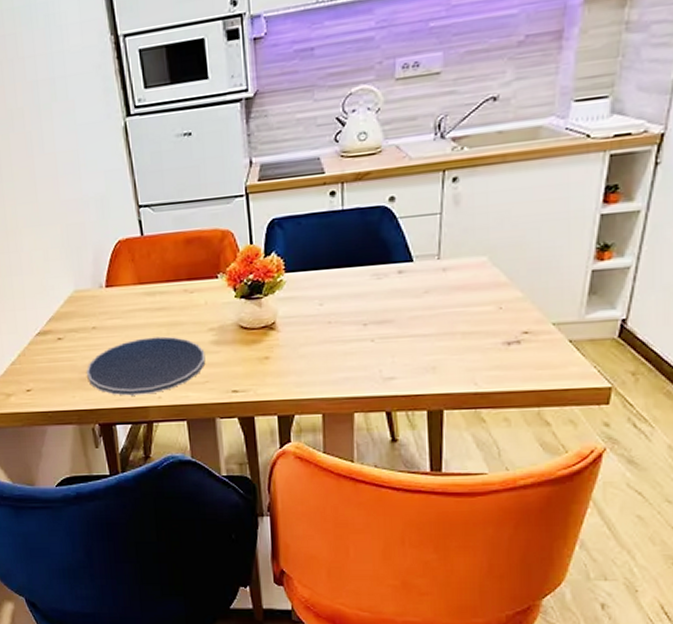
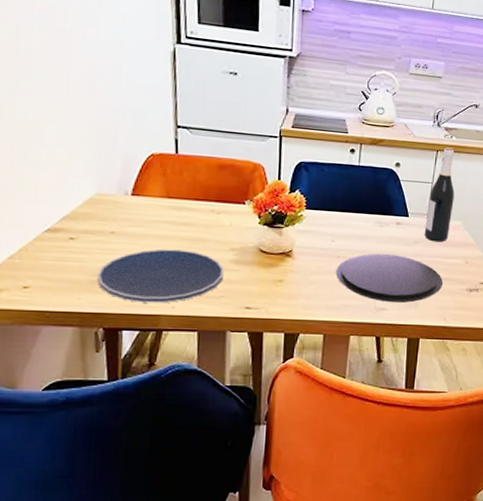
plate: none [328,310,469,370] -> present [335,253,444,303]
wine bottle: none [436,161,474,288] -> present [424,146,455,242]

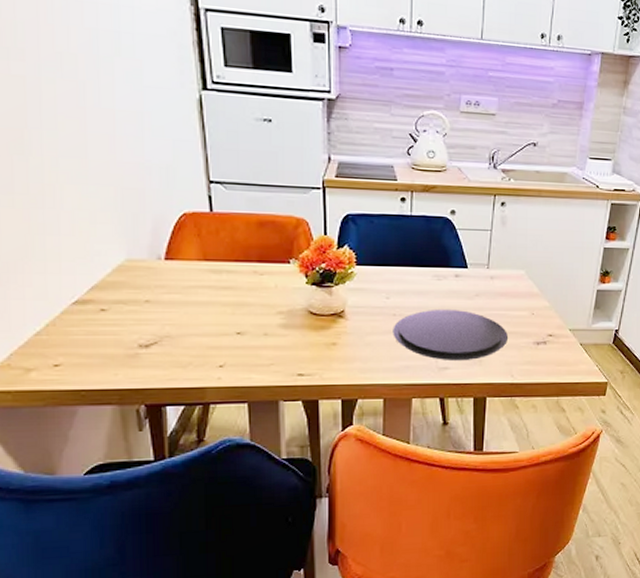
plate: present [96,248,224,304] -> none [133,316,272,376]
wine bottle: present [424,146,455,242] -> none [485,190,515,294]

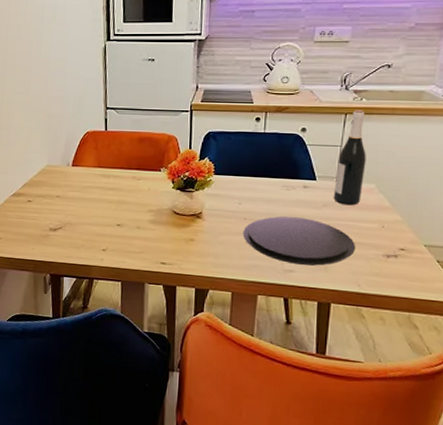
wine bottle: none [485,190,515,294] -> present [333,109,366,206]

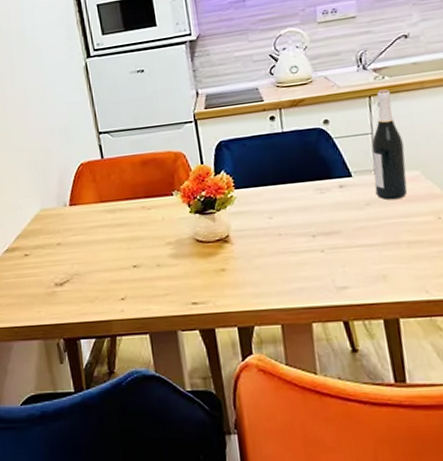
plate: present [243,216,356,266] -> none [280,222,415,279]

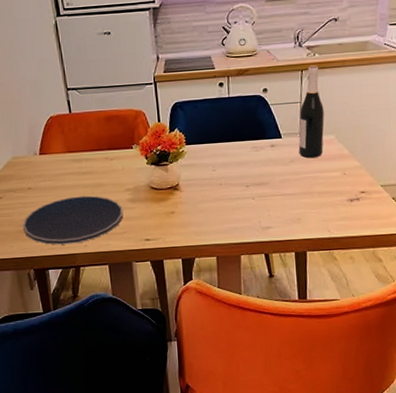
plate: none [51,251,165,310] -> present [22,195,124,245]

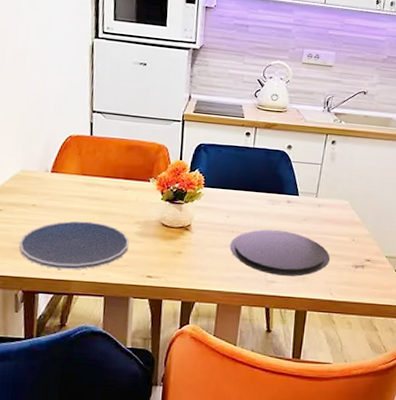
plate: none [220,175,324,221] -> present [230,229,331,277]
wine bottle: present [298,64,325,158] -> none [313,130,343,220]

